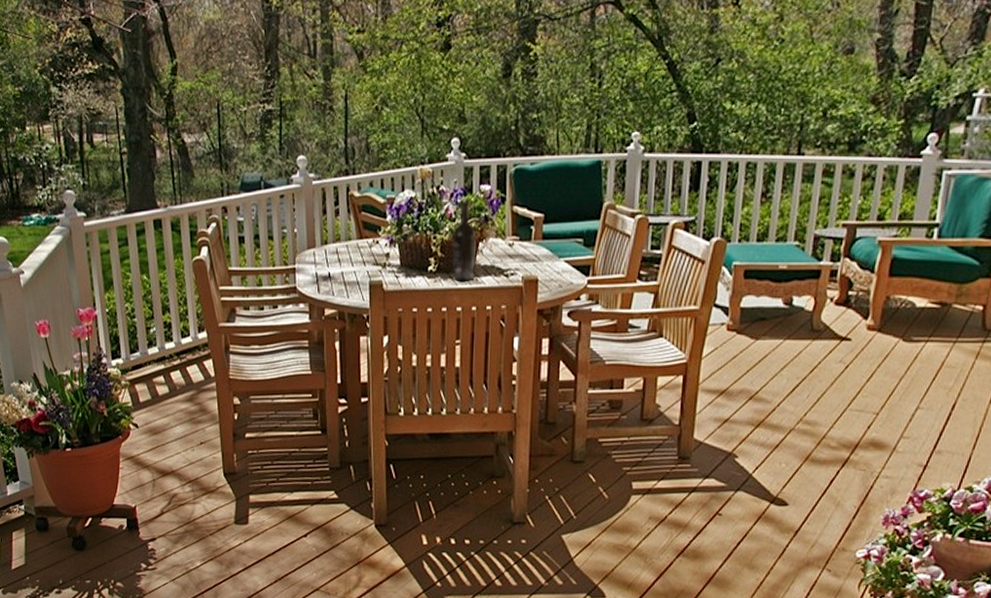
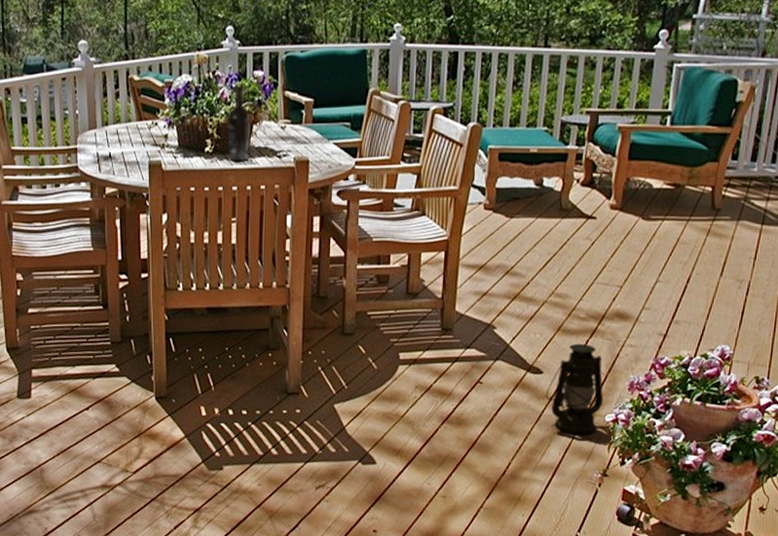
lantern: none [790,474,855,572] -> present [545,343,603,435]

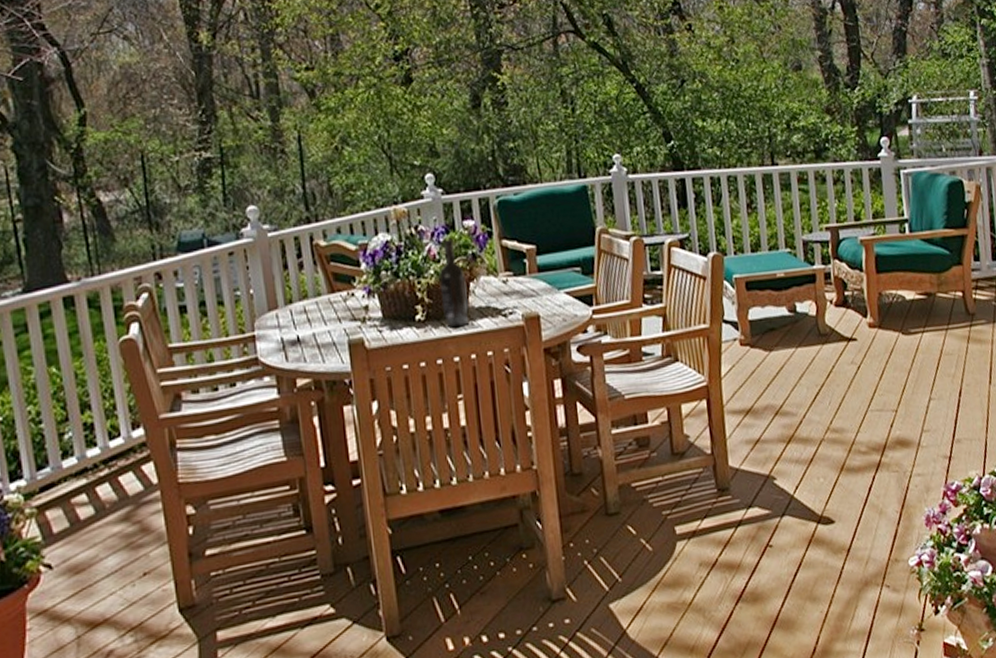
lantern: present [545,343,603,435] -> none [841,480,903,589]

